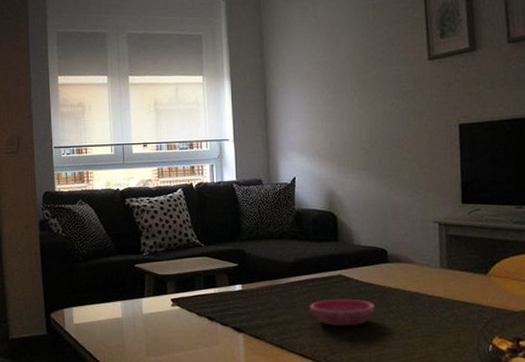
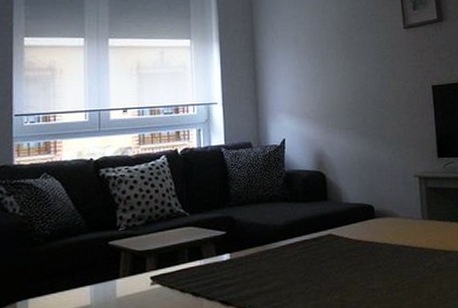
saucer: present [310,298,376,327] -> none [301,257,365,287]

